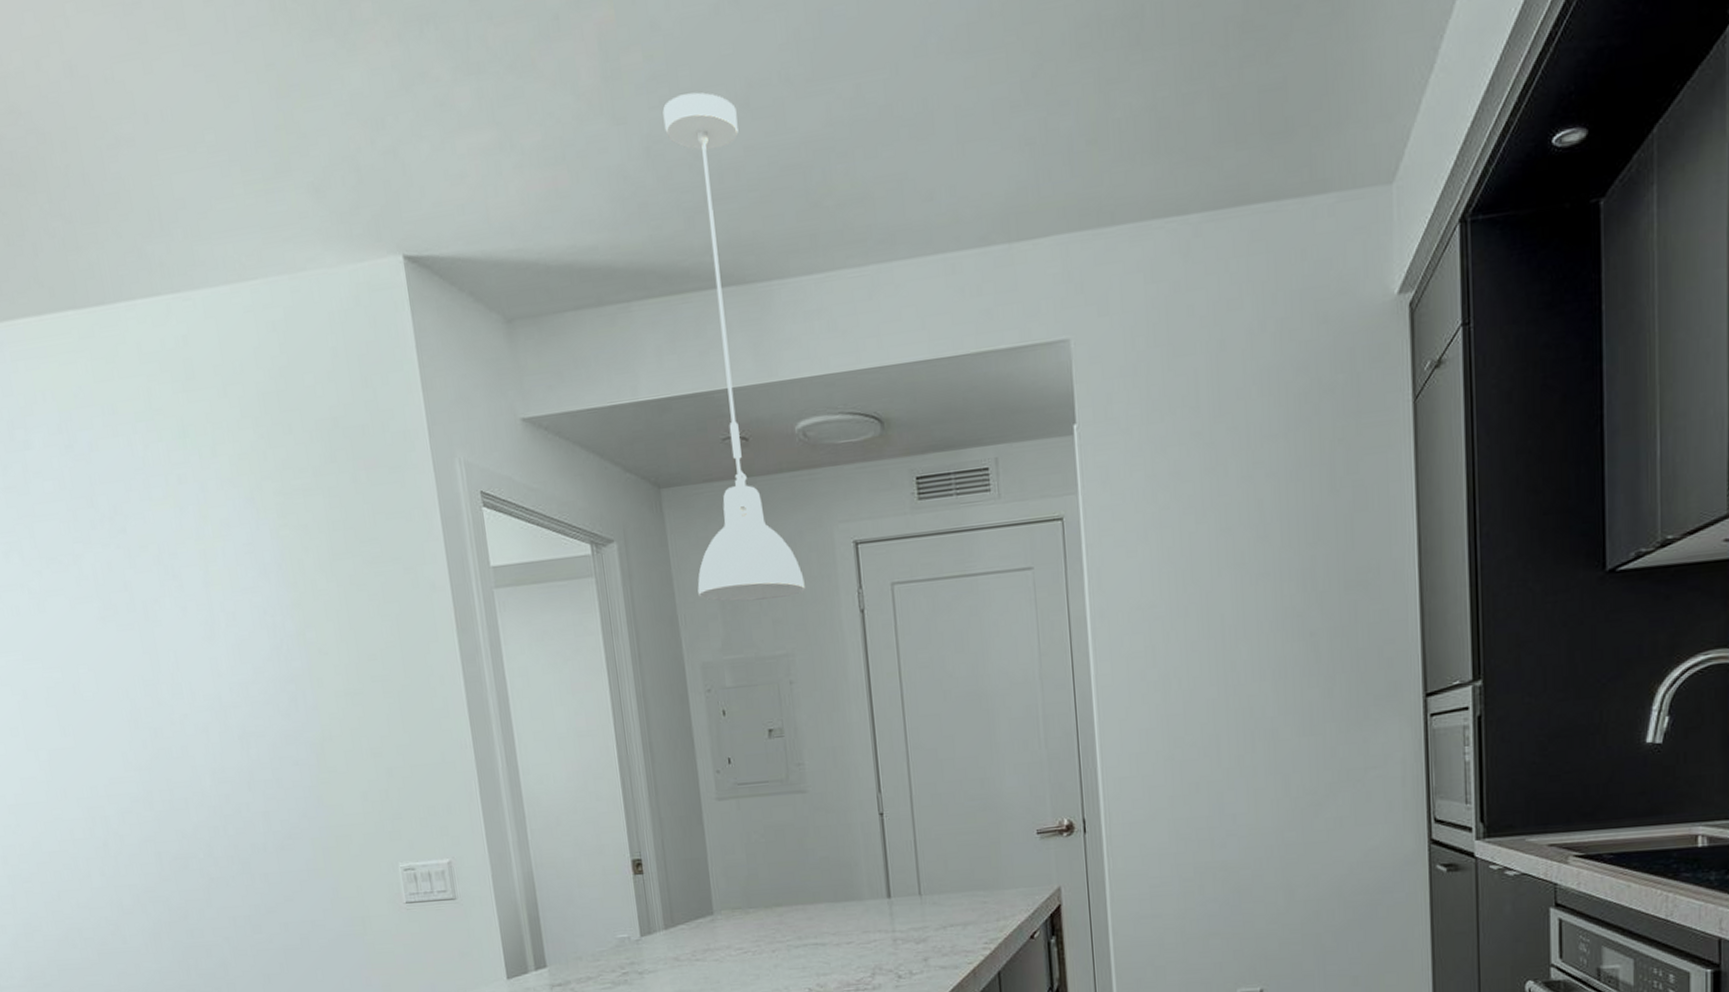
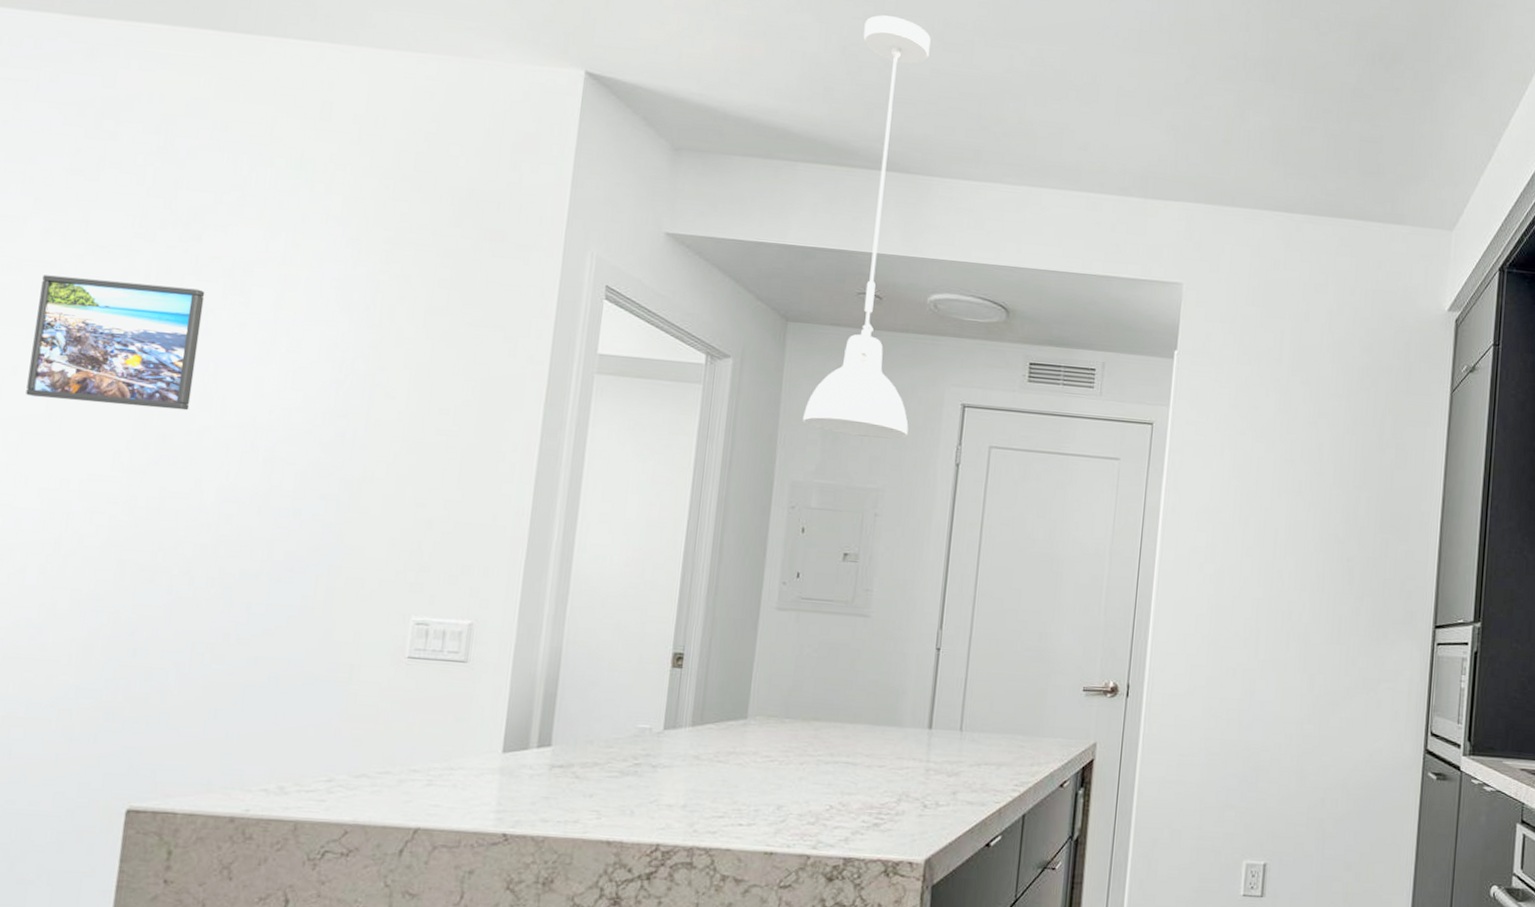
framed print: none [17,582,167,716] -> present [26,275,205,411]

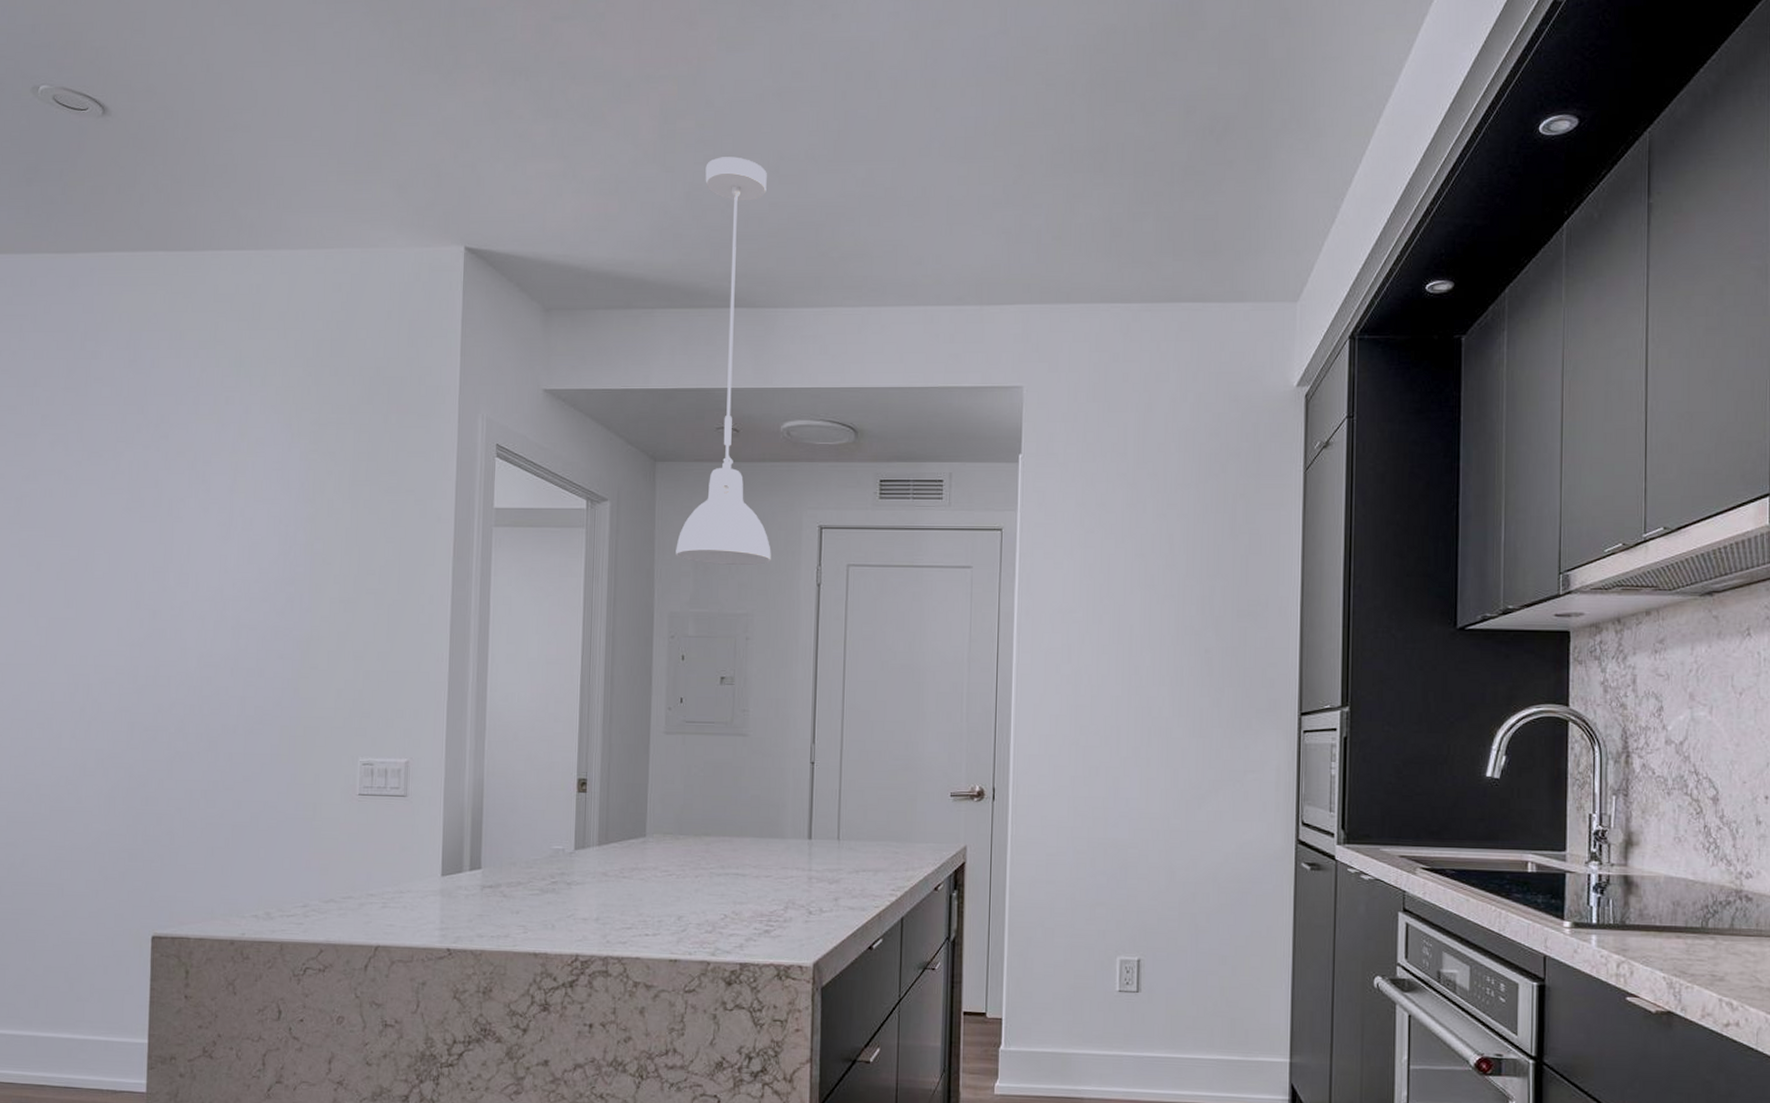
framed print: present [26,275,205,411] -> none [49,481,175,589]

